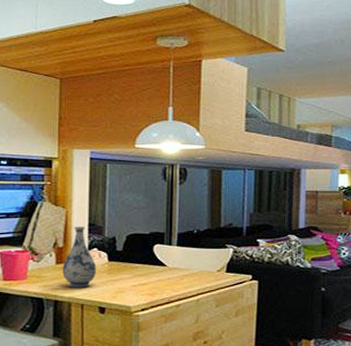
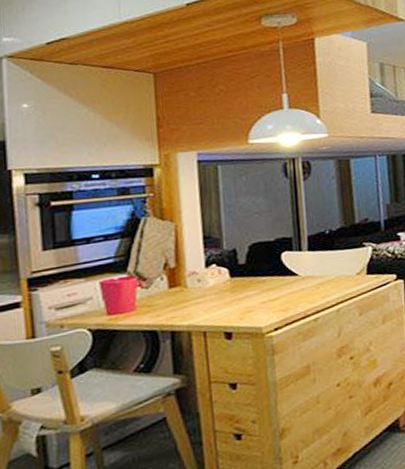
vase: present [62,226,97,288] -> none [177,240,218,314]

